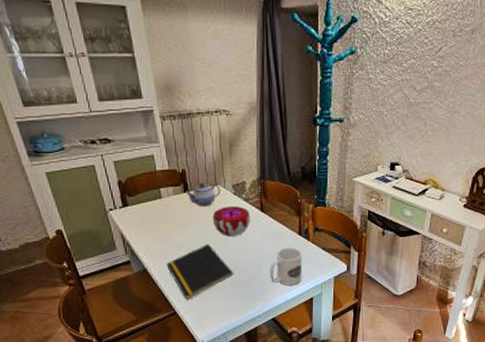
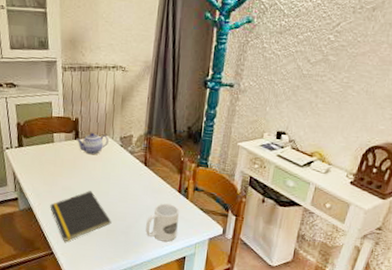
decorative bowl: present [212,206,251,236] -> none [98,157,134,187]

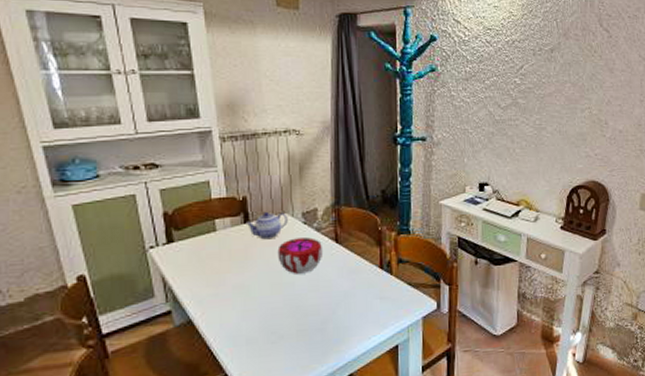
notepad: present [50,191,112,242] -> none [218,285,302,358]
decorative bowl: none [98,157,134,187] -> present [277,237,323,274]
mug: present [146,203,179,242] -> none [346,284,385,332]

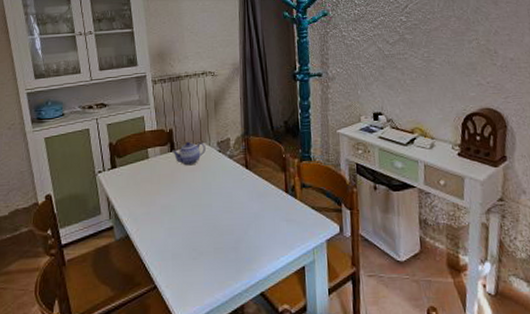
decorative bowl: present [277,237,323,274] -> none [197,164,236,197]

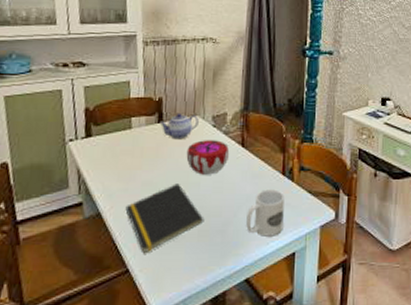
notepad: none [149,206,218,271] -> present [125,184,204,254]
decorative bowl: none [197,164,236,197] -> present [186,140,230,175]
mug: none [256,207,291,252] -> present [246,189,284,237]

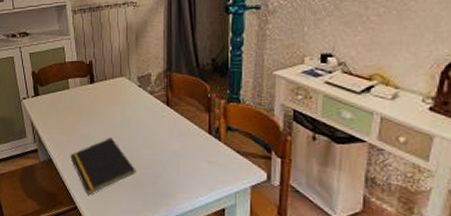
teapot: present [159,112,199,140] -> none [91,74,125,99]
decorative bowl: present [186,140,230,175] -> none [117,99,156,131]
mug: present [246,189,284,237] -> none [175,147,212,192]

